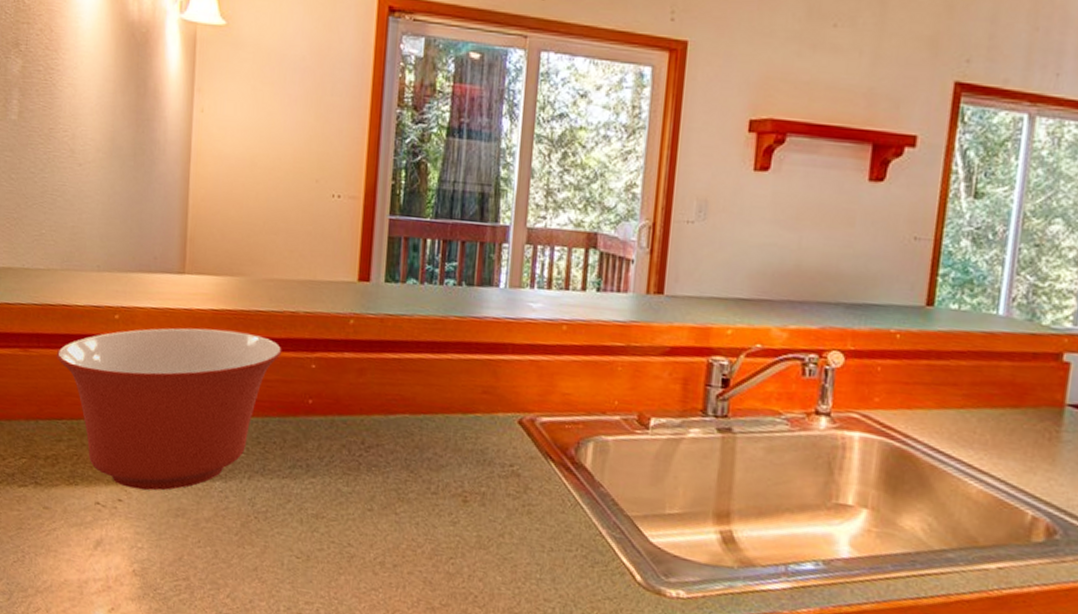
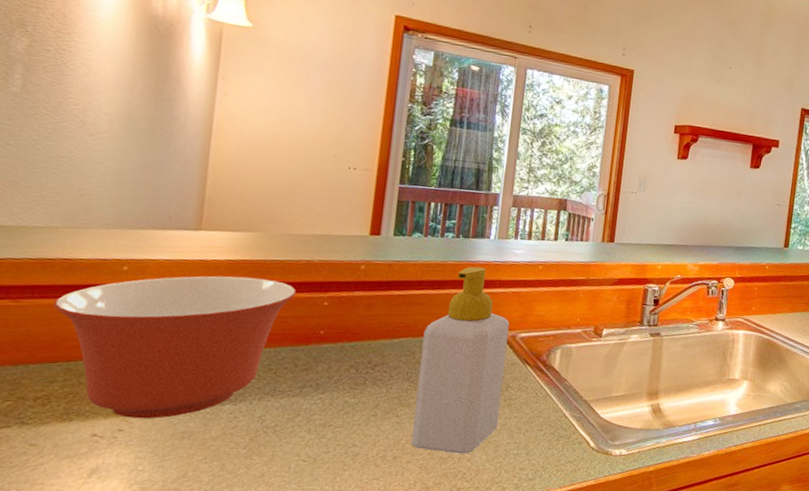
soap bottle: none [412,324,527,572] -> present [411,266,510,454]

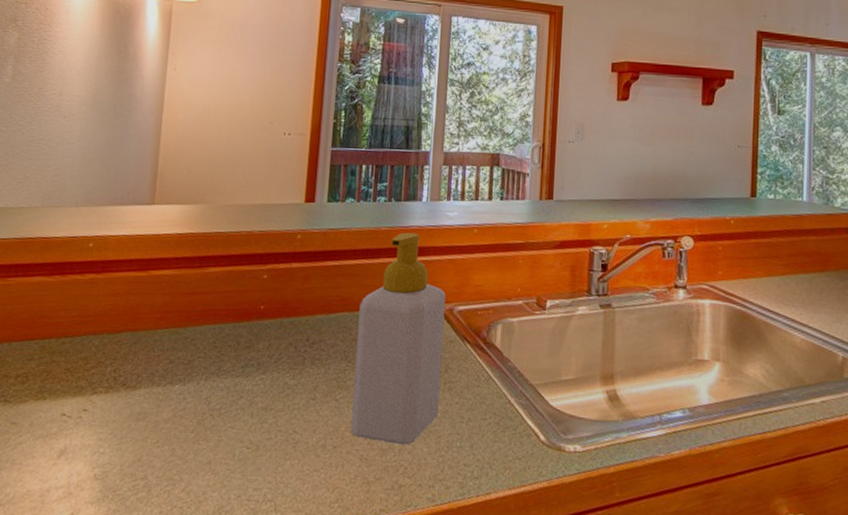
mixing bowl: present [53,276,297,419] -> none [32,250,238,399]

